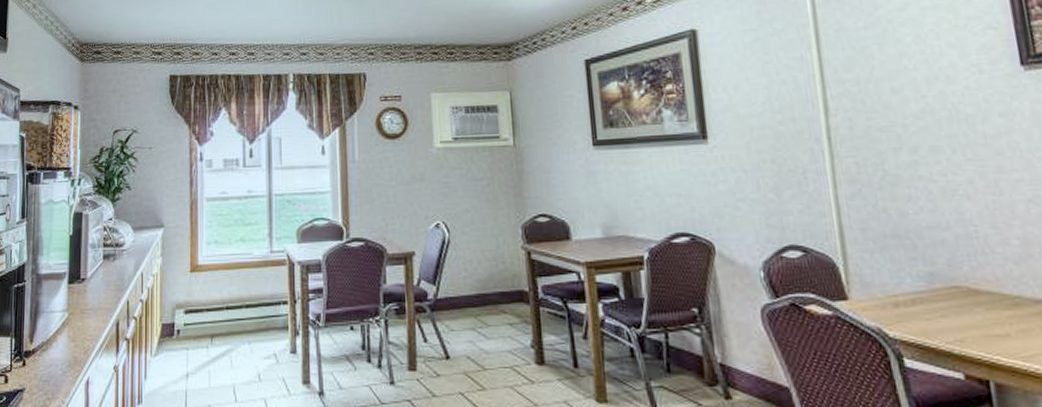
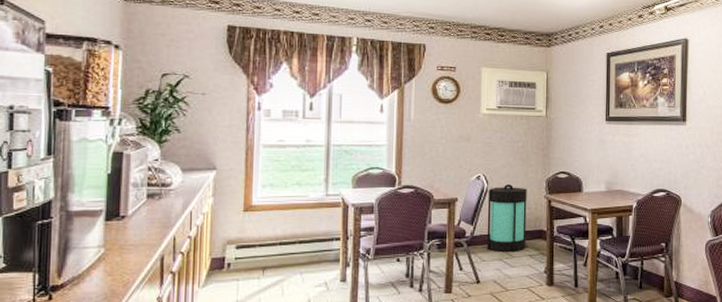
lantern: none [450,233,504,320] -> present [486,184,527,253]

